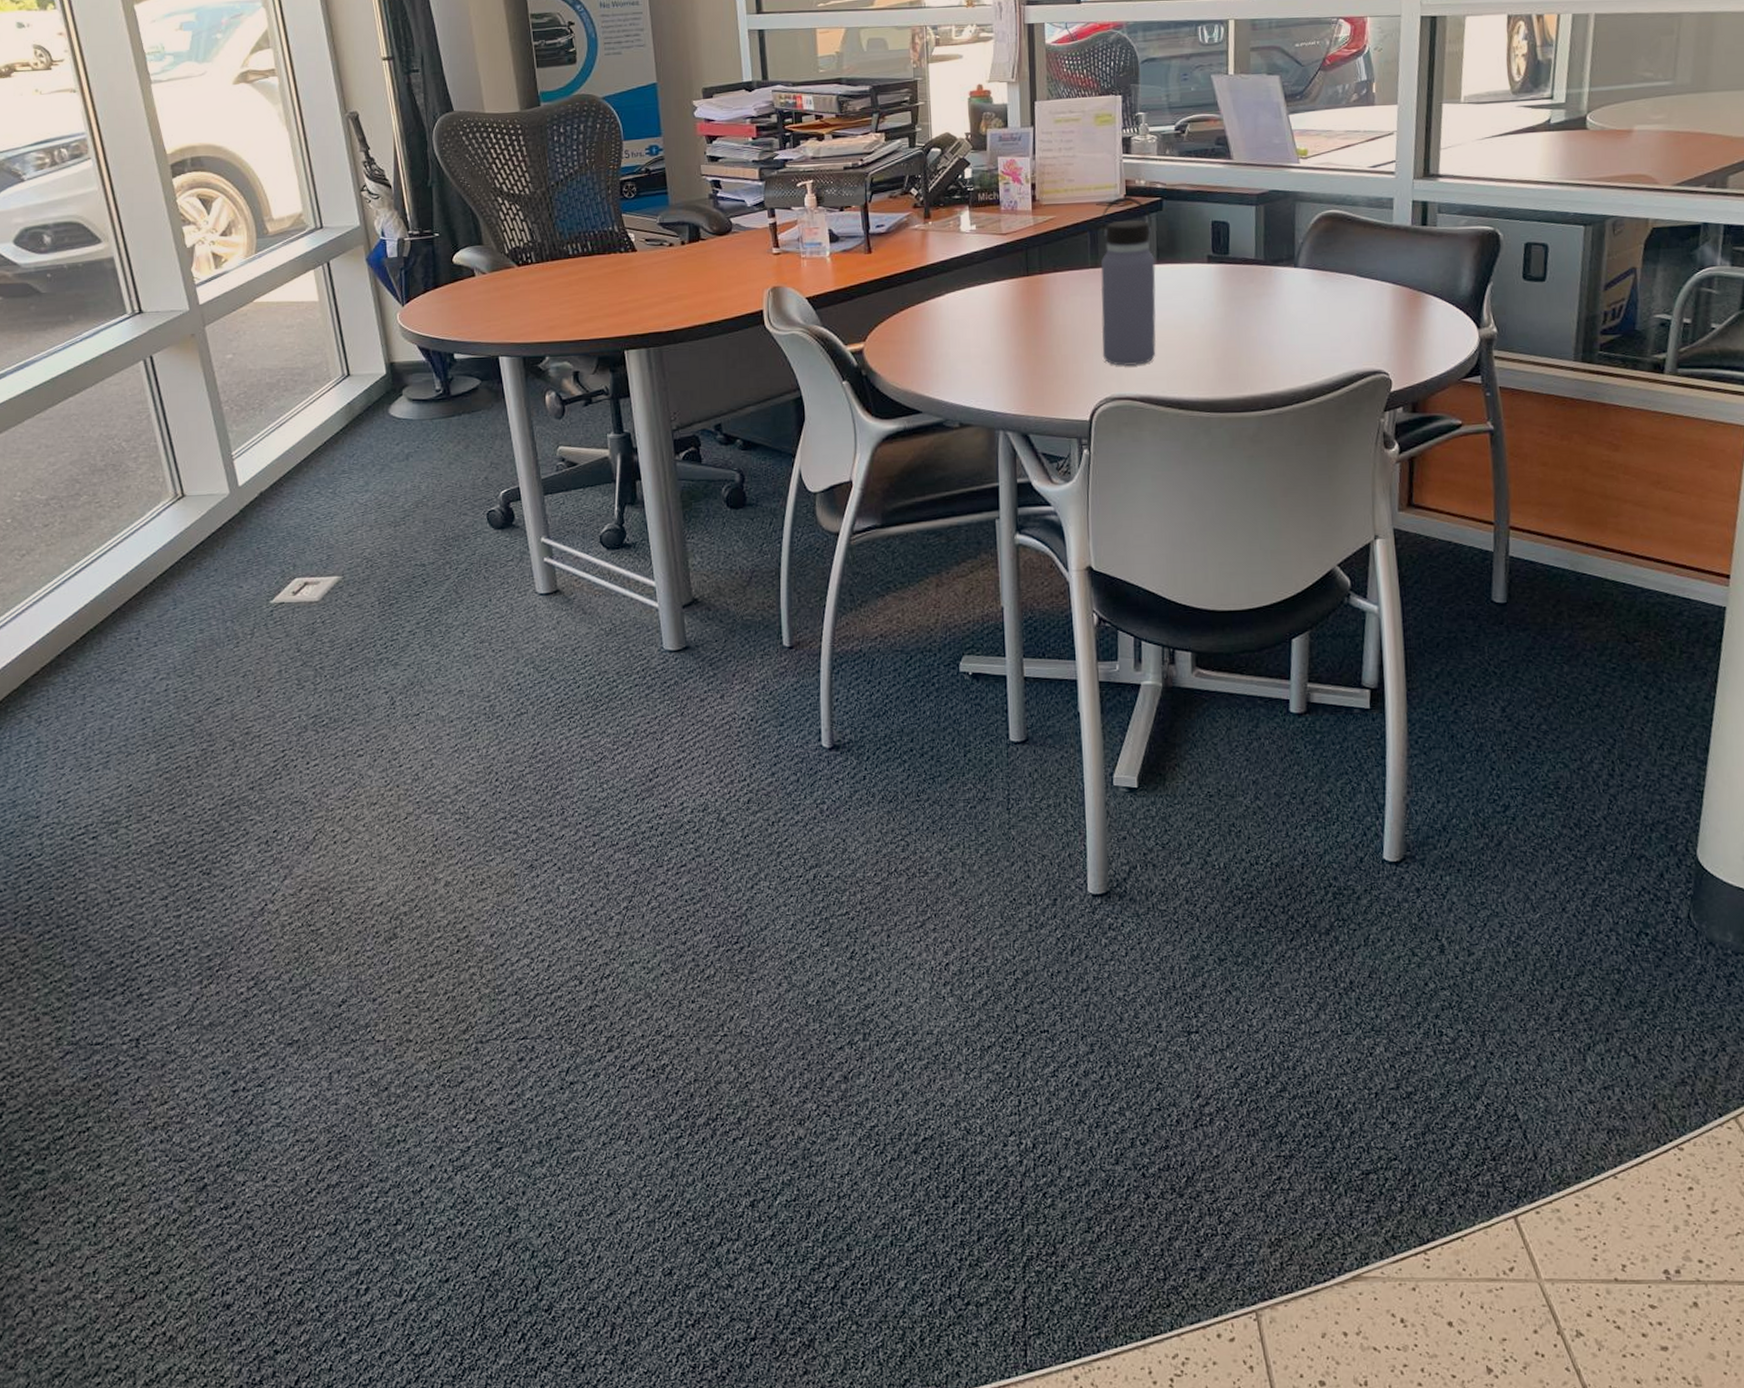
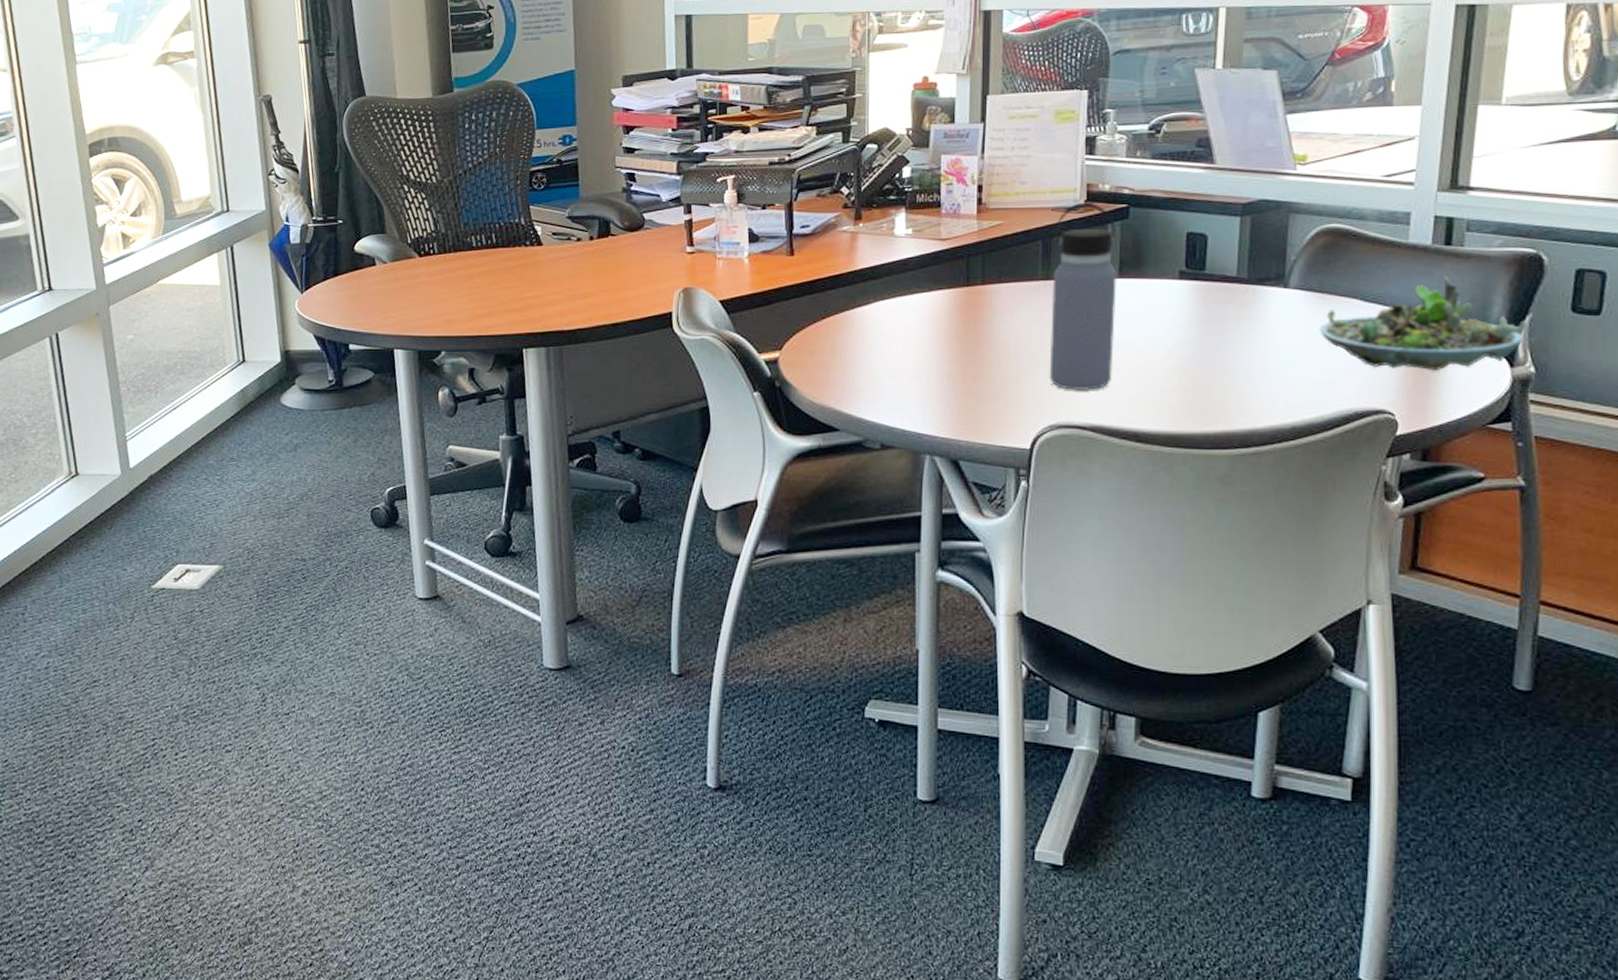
succulent planter: none [1325,252,1490,335] -> present [1319,276,1528,372]

